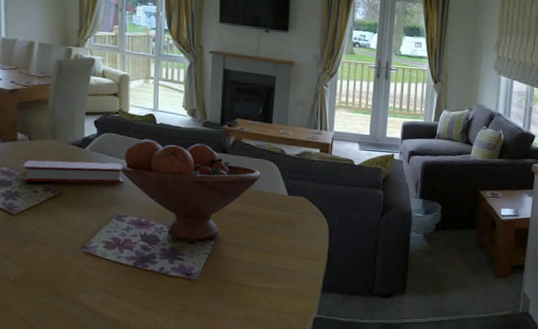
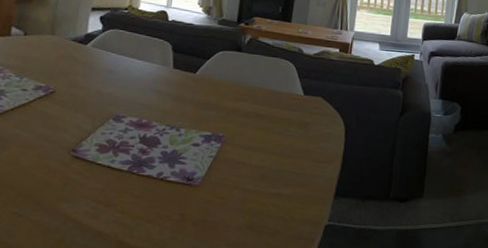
book: present [22,159,123,184] -> none [10,55,127,82]
fruit bowl: present [121,138,262,241] -> none [124,35,277,143]

